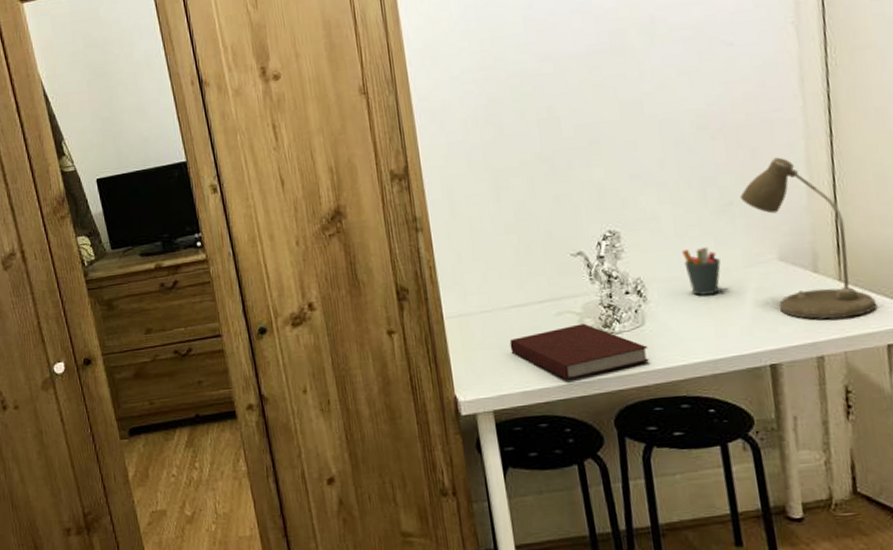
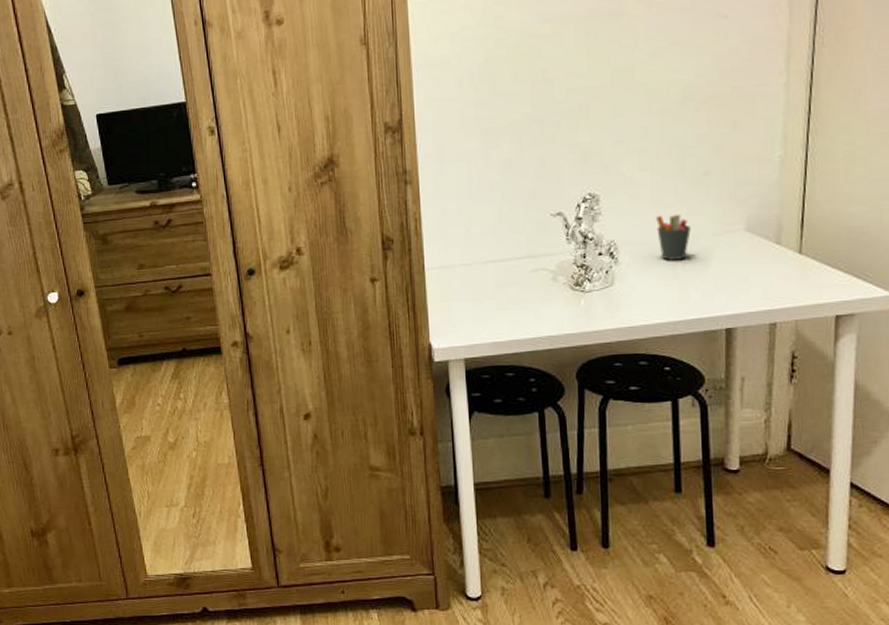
notebook: present [509,323,650,380] -> none [485,281,615,333]
desk lamp: present [740,157,877,319] -> none [717,131,831,289]

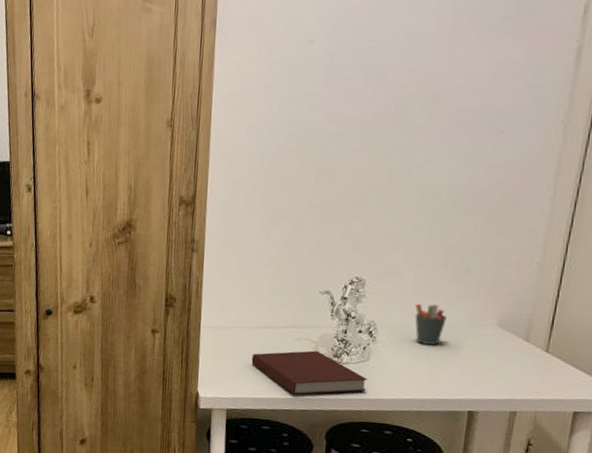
notebook: none [485,281,615,333] -> present [251,350,368,395]

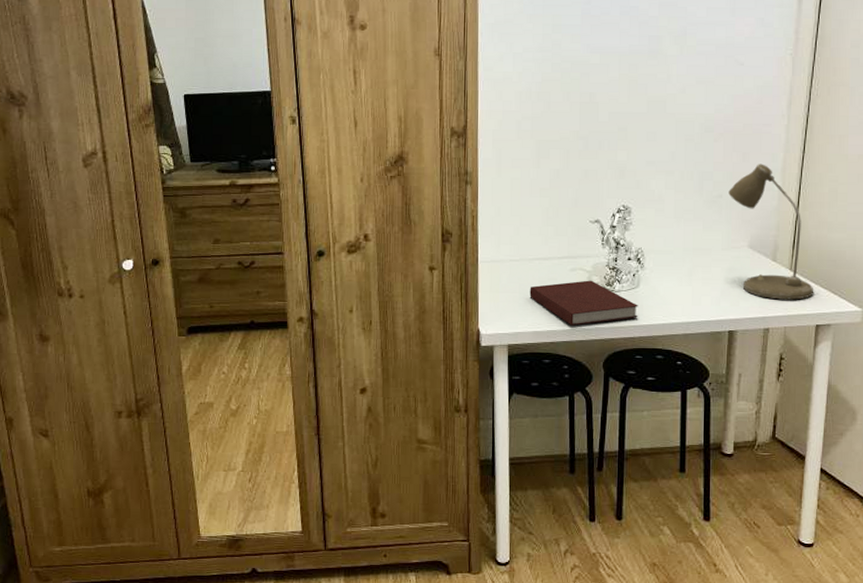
pen holder: present [414,303,447,345] -> none [676,229,705,269]
desk lamp: none [477,238,574,384] -> present [728,163,814,300]

